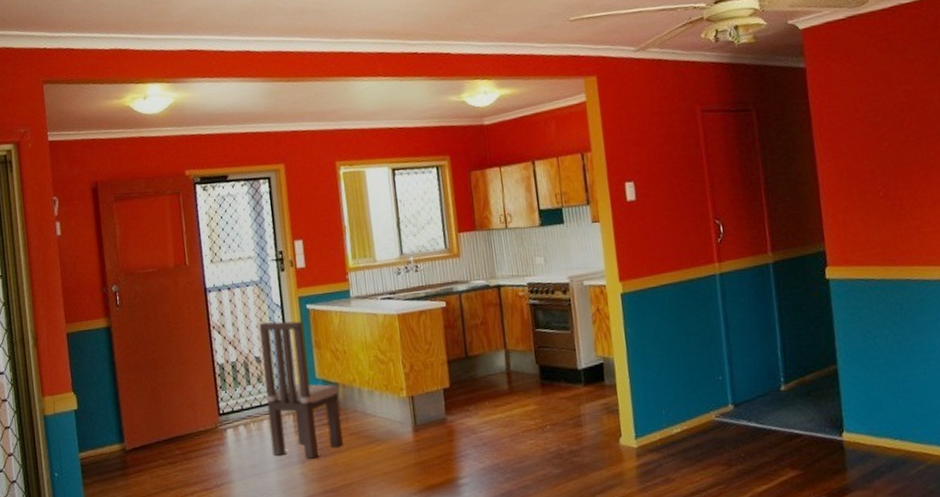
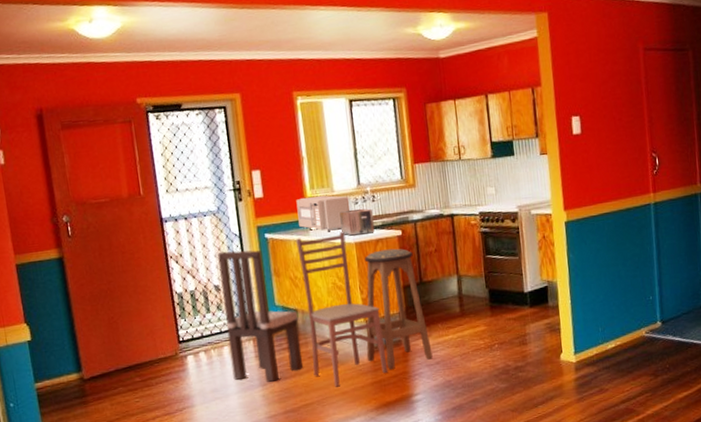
dining chair: none [337,302,432,467] -> present [296,231,388,387]
microwave: none [338,265,393,303] -> present [296,195,351,232]
toaster: none [382,278,418,308] -> present [339,208,375,237]
stool: none [407,320,480,450] -> present [364,248,433,369]

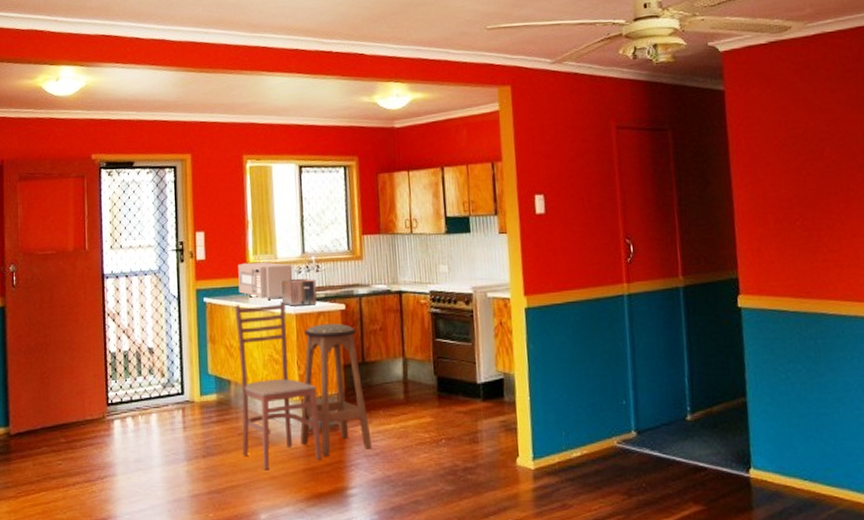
dining chair: present [216,250,304,382] -> none [153,312,232,457]

